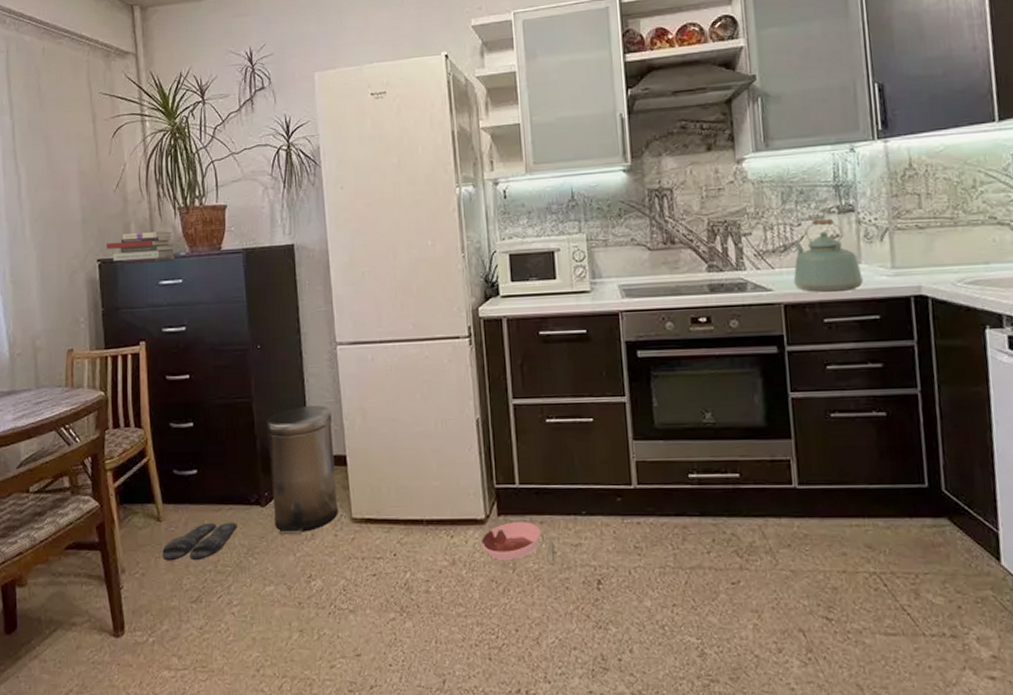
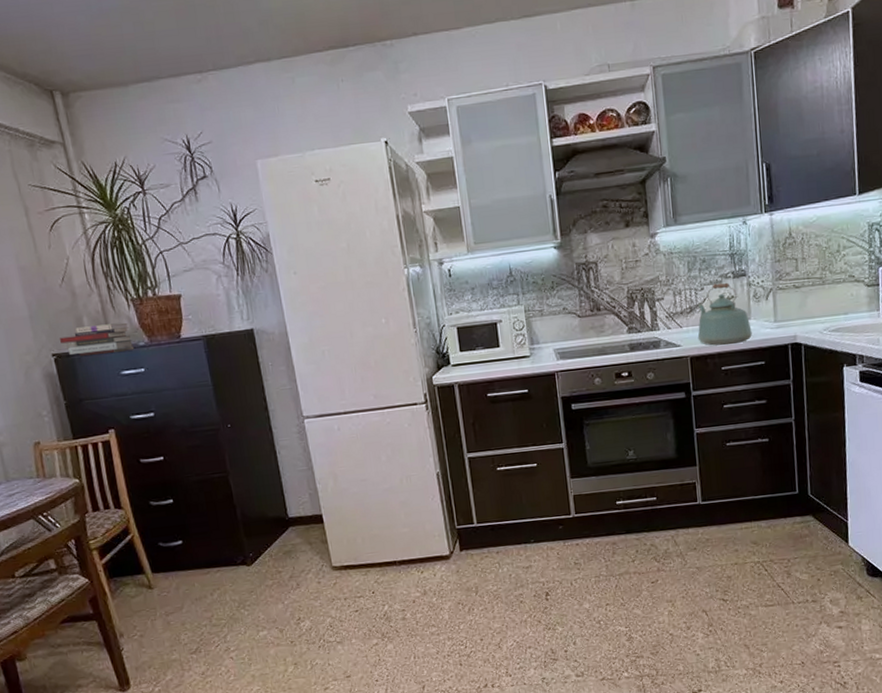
slippers: present [162,522,238,561] -> none [157,581,227,622]
pedal bin: present [266,405,338,535] -> none [244,473,319,588]
pet bowl: present [481,522,554,564] -> none [447,553,510,587]

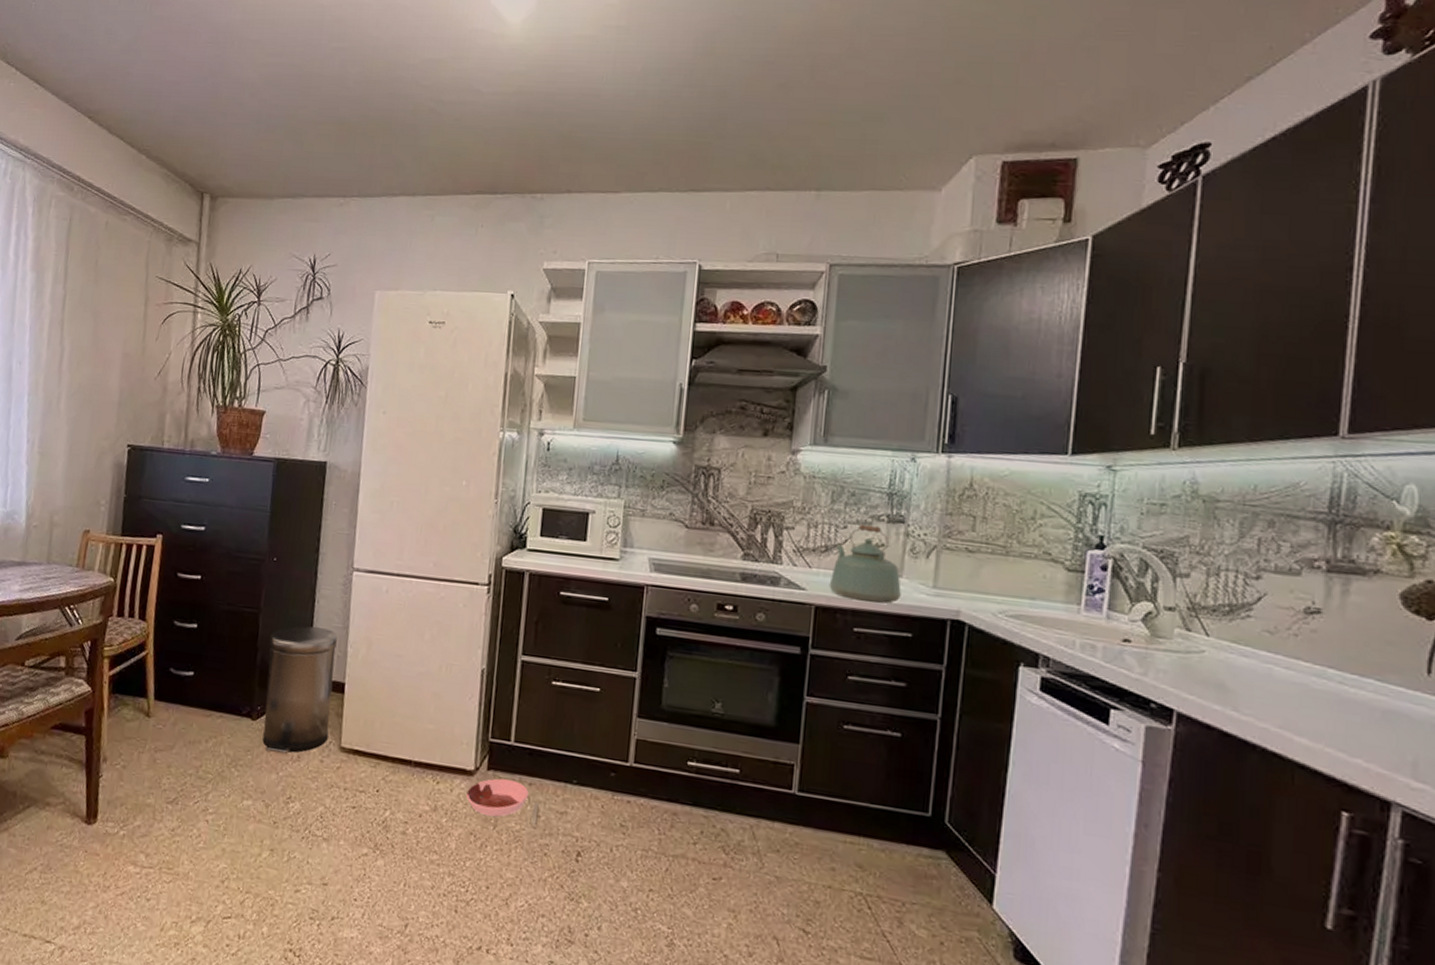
books: present [59,322,135,356] -> none [138,423,207,458]
pedal bin: none [244,473,319,588] -> present [262,626,338,755]
pet bowl: none [447,553,510,587] -> present [466,778,539,828]

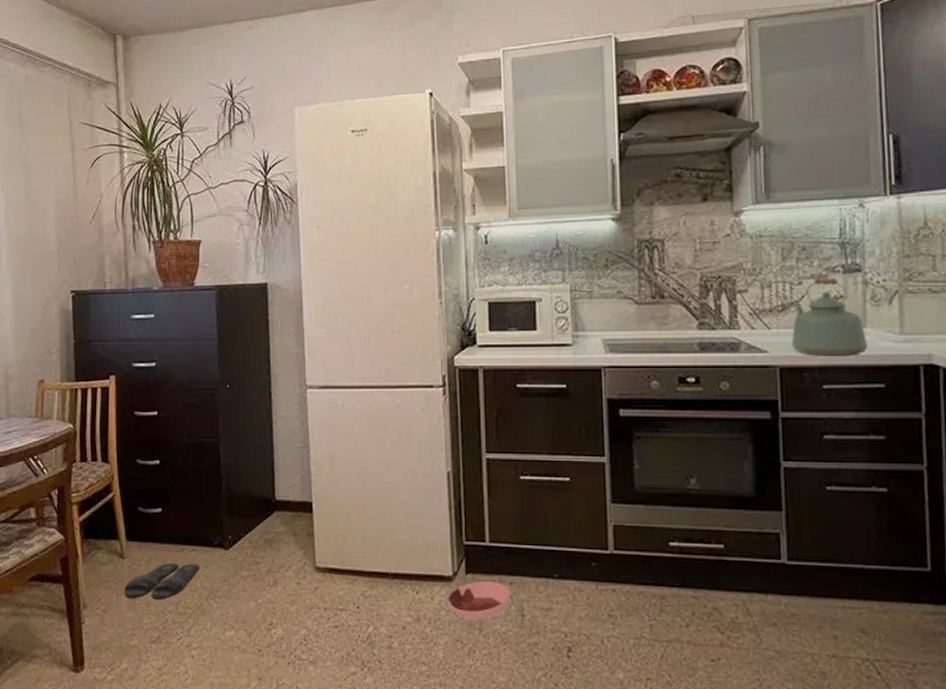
slippers: none [146,726,225,762] -> present [124,562,200,599]
pedal bin: present [262,626,338,755] -> none [233,449,302,581]

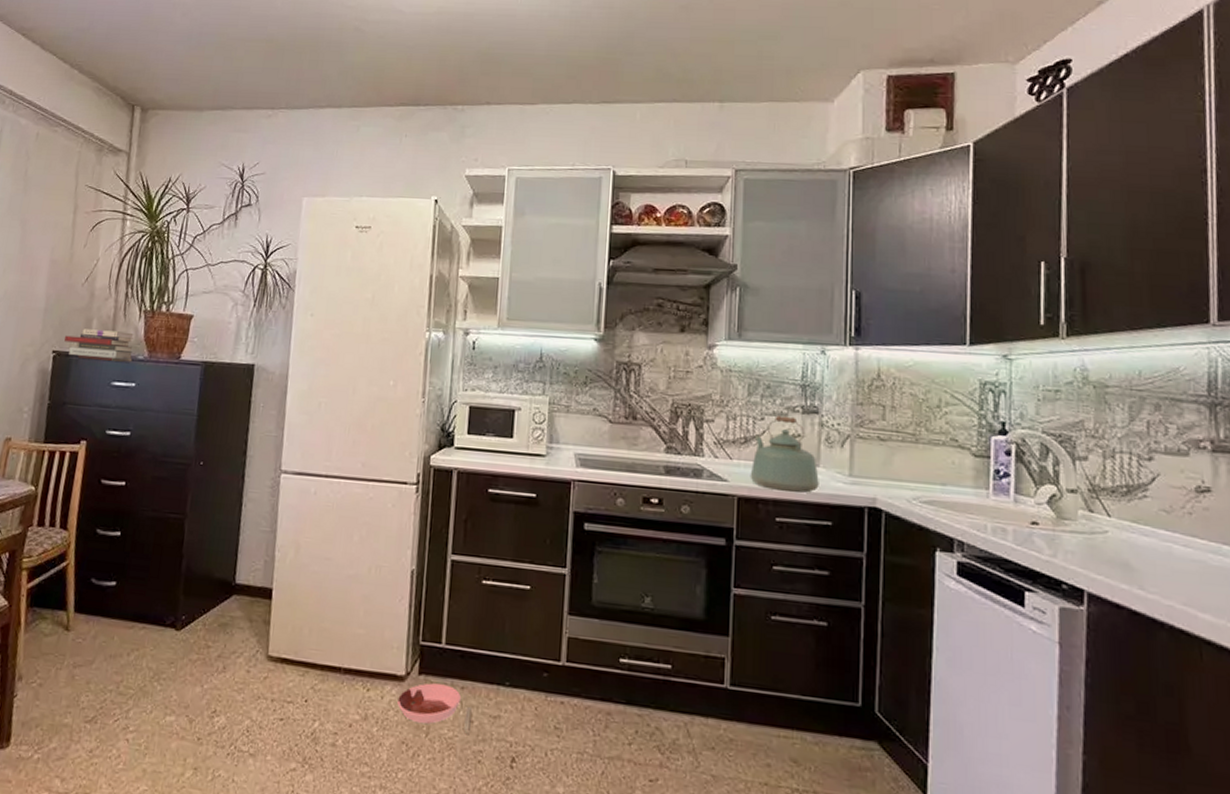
books: none [80,264,148,295] -> present [64,329,134,362]
slippers: present [124,562,200,599] -> none [64,639,148,677]

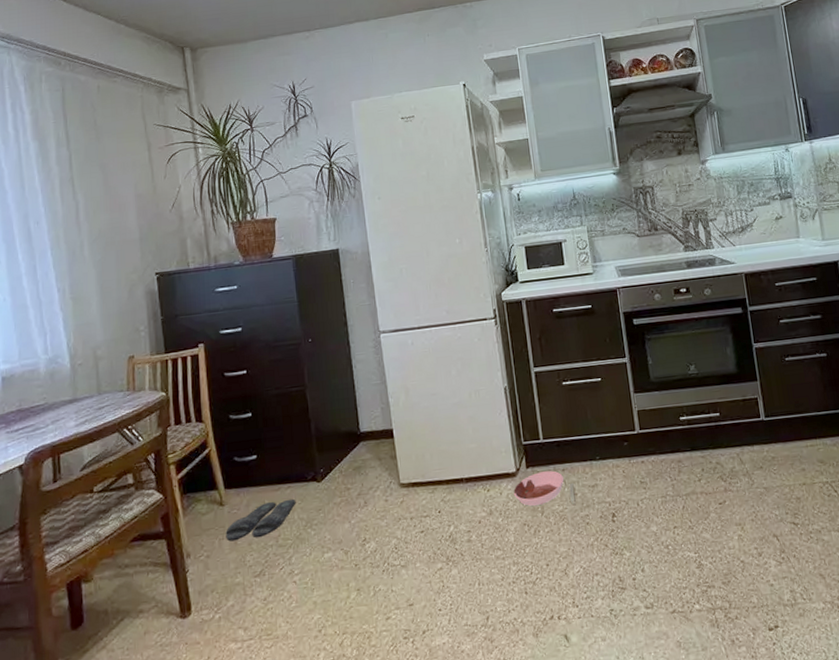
books: present [64,329,134,362] -> none [163,243,230,275]
slippers: none [64,639,148,677] -> present [226,498,296,542]
kettle: present [750,415,819,493] -> none [748,203,802,263]

